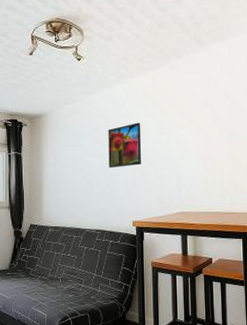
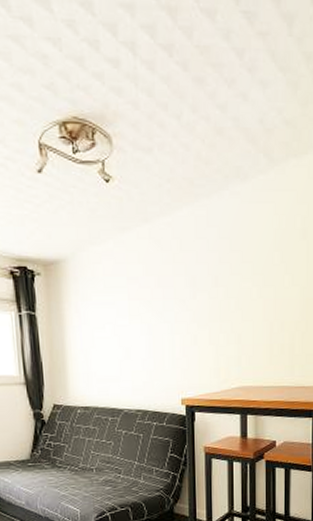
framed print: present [108,123,142,168] -> none [149,271,193,333]

